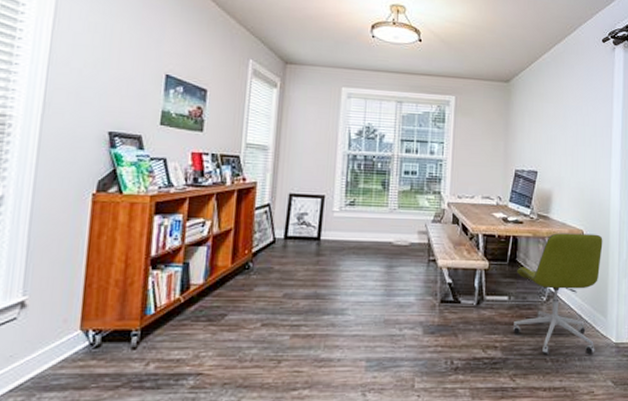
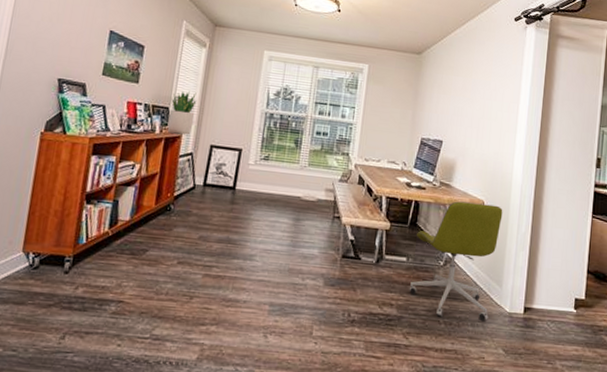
planter: none [239,136,271,185] -> present [167,90,197,135]

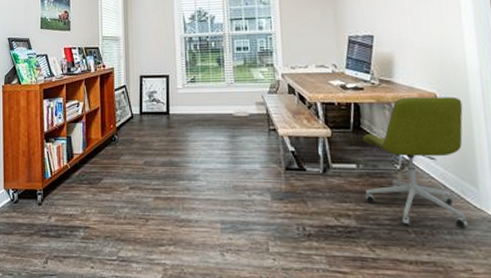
planter: present [167,90,197,135] -> none [99,29,121,70]

